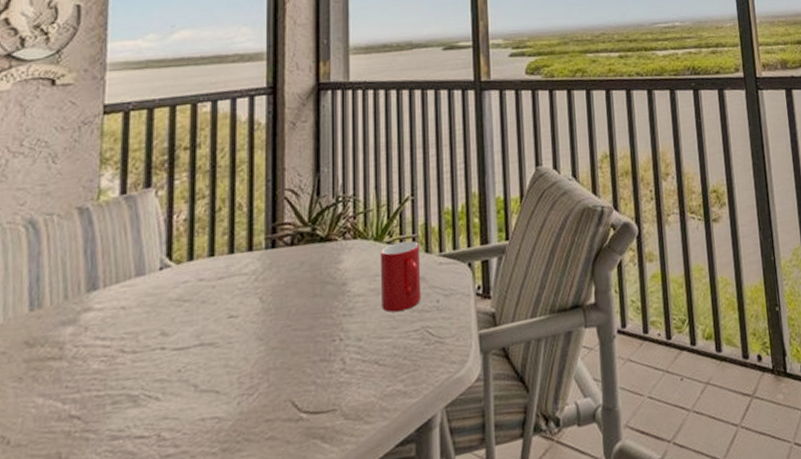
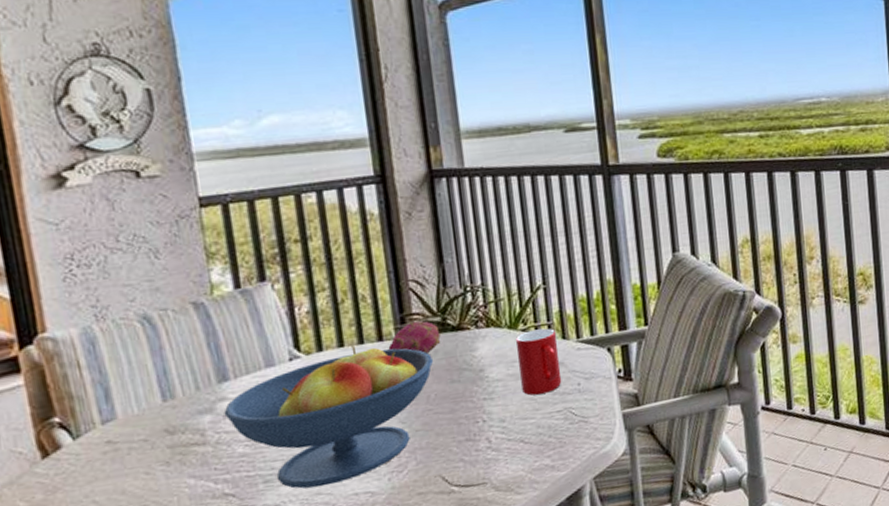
fruit bowl: none [86,255,299,412] -> present [223,346,434,489]
fruit: none [257,231,308,266] -> present [388,321,441,355]

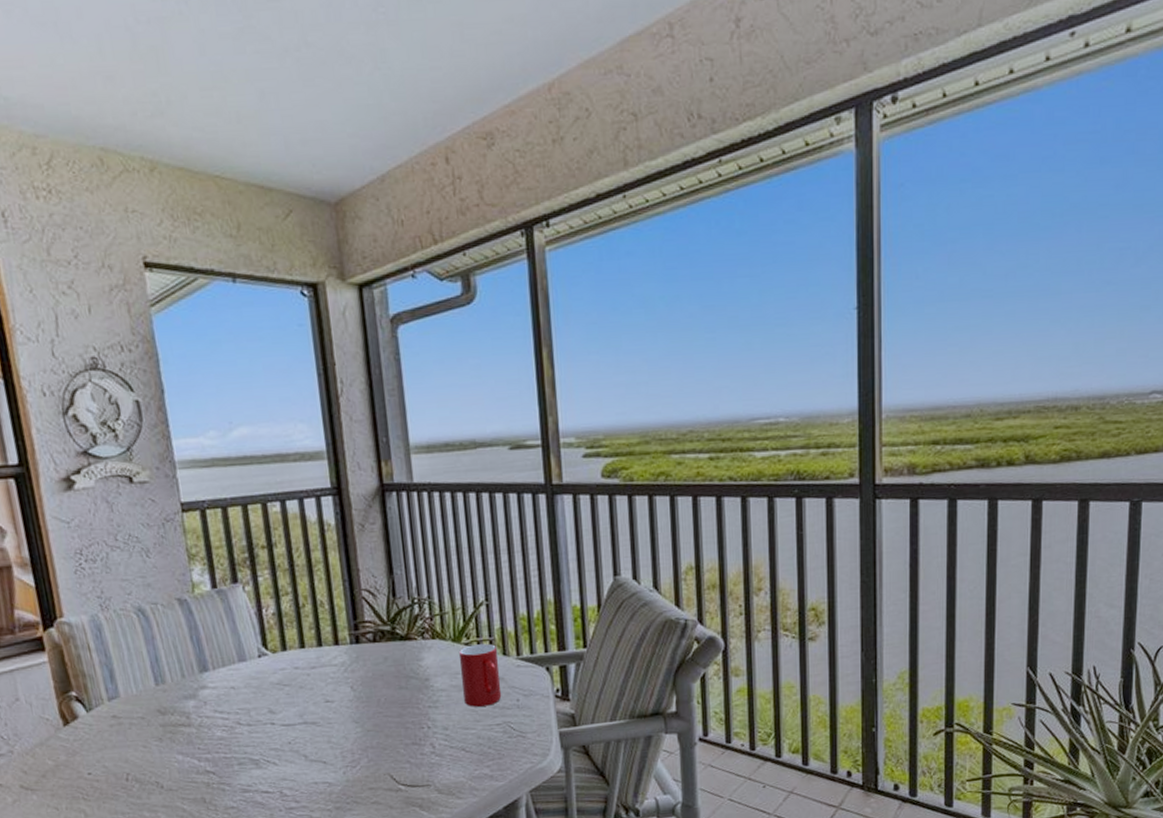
fruit bowl: present [223,346,434,489] -> none [204,647,384,774]
fruit: present [388,321,441,355] -> none [343,628,391,661]

